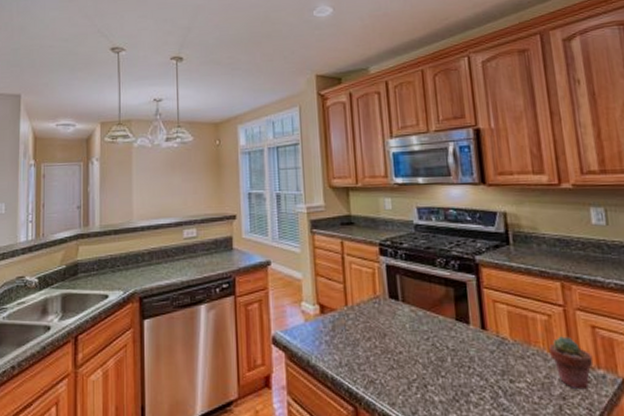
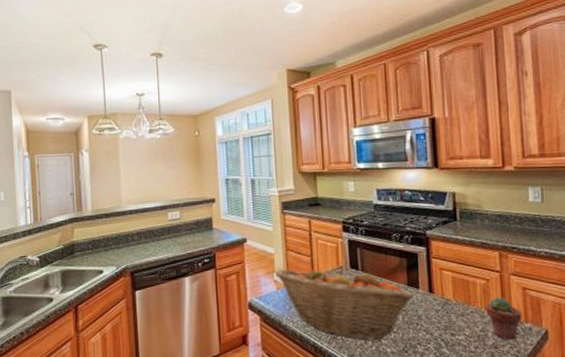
fruit basket: none [302,296,464,385] -> present [274,266,414,340]

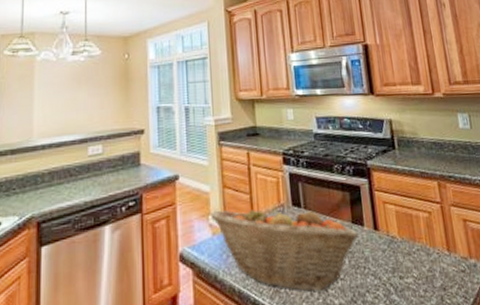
potted succulent: present [486,297,523,340] -> none [431,231,467,280]

